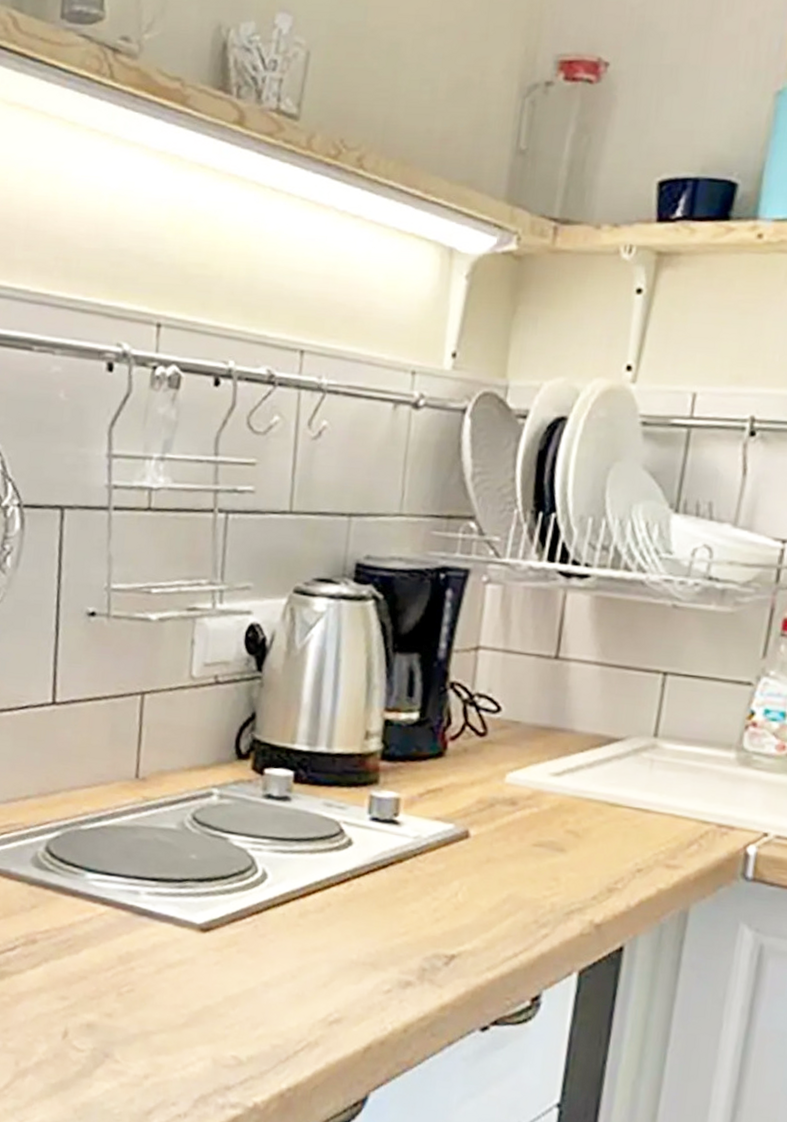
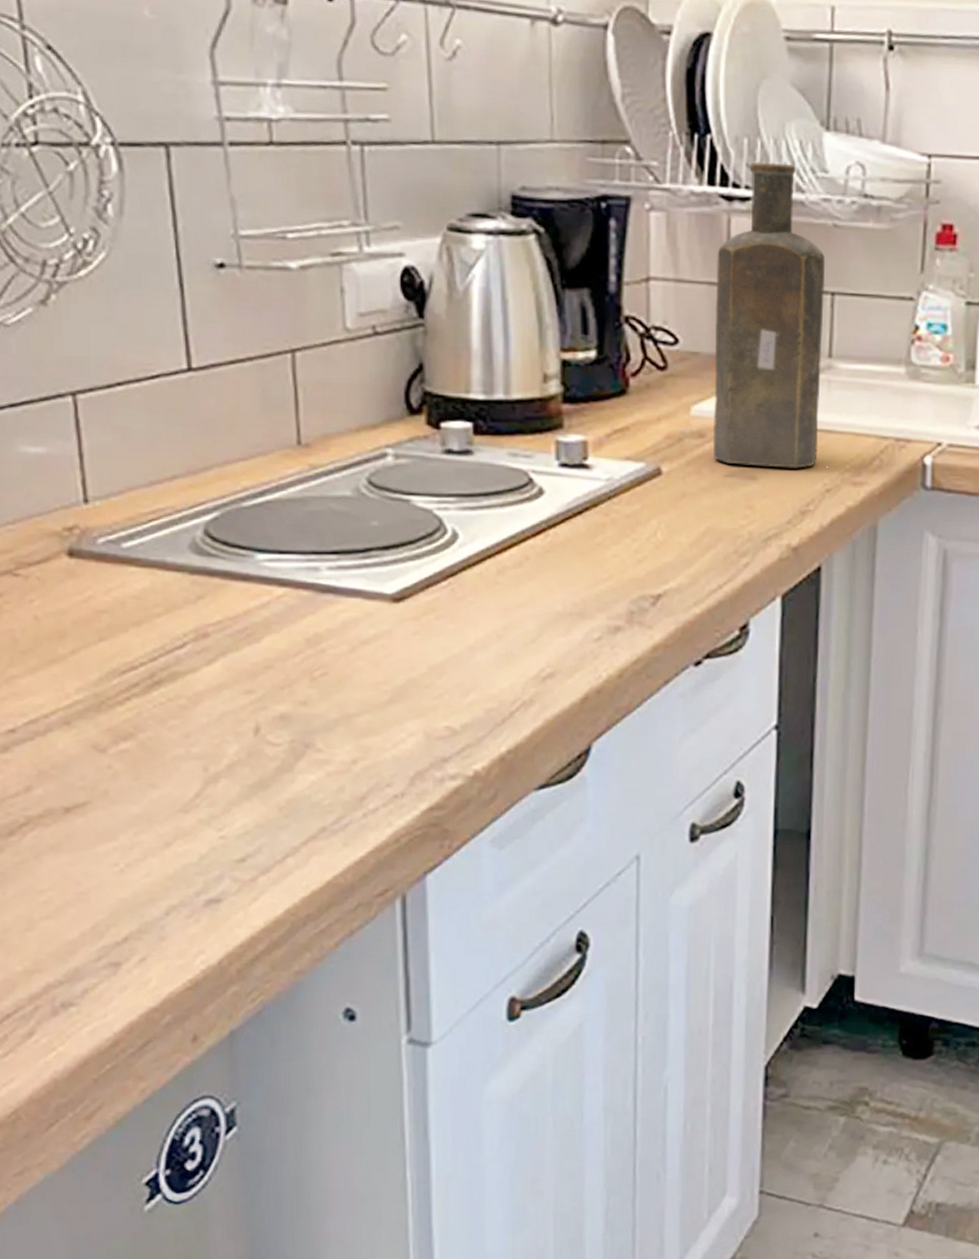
bottle: none [522,540,661,845] -> present [712,161,826,468]

